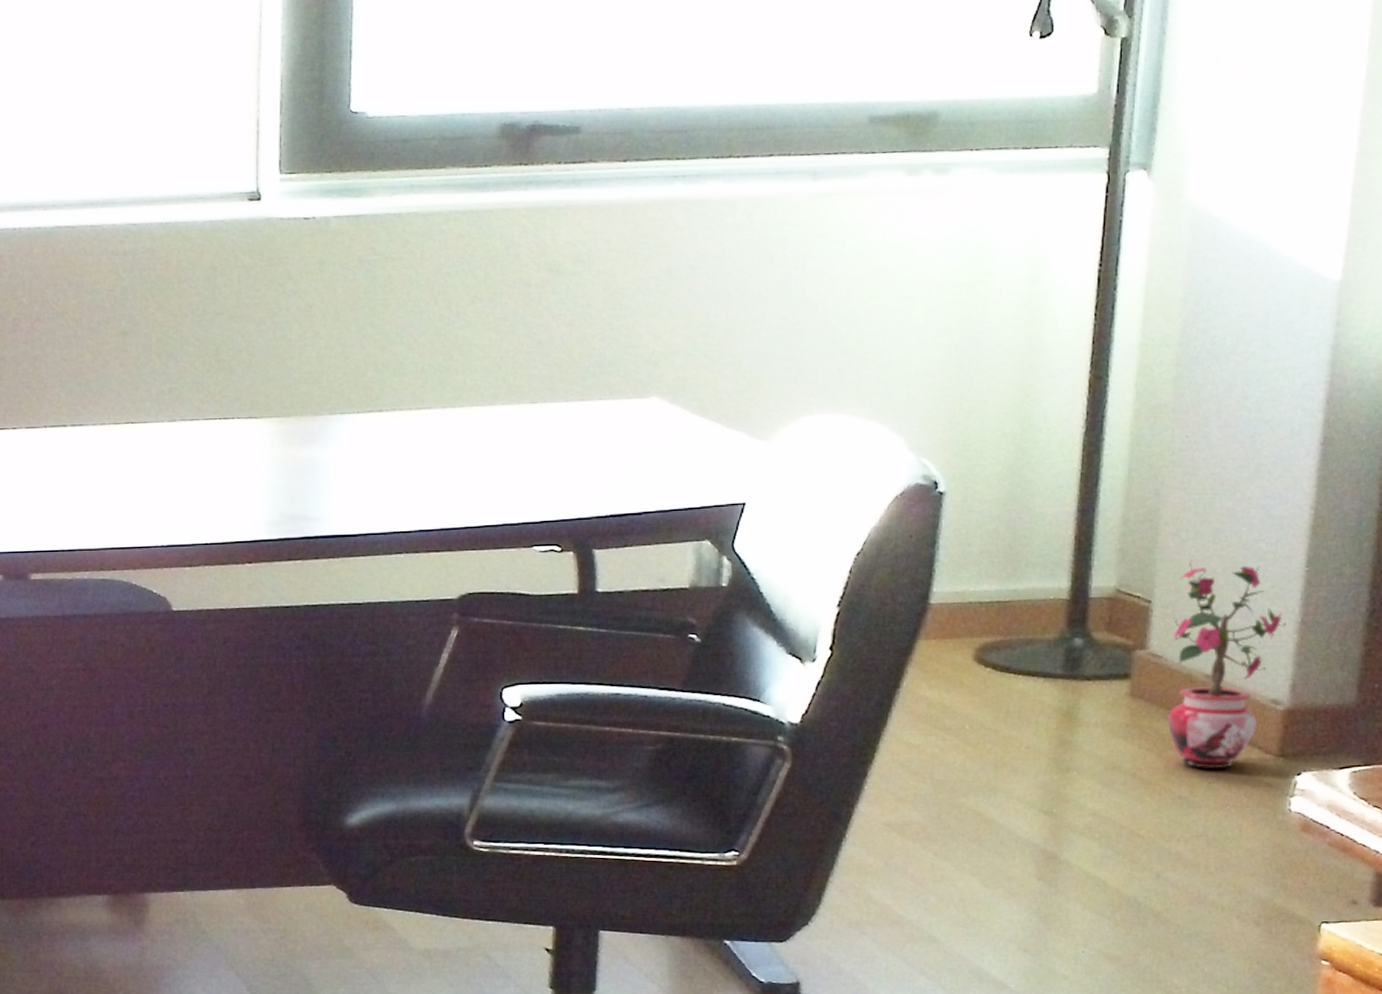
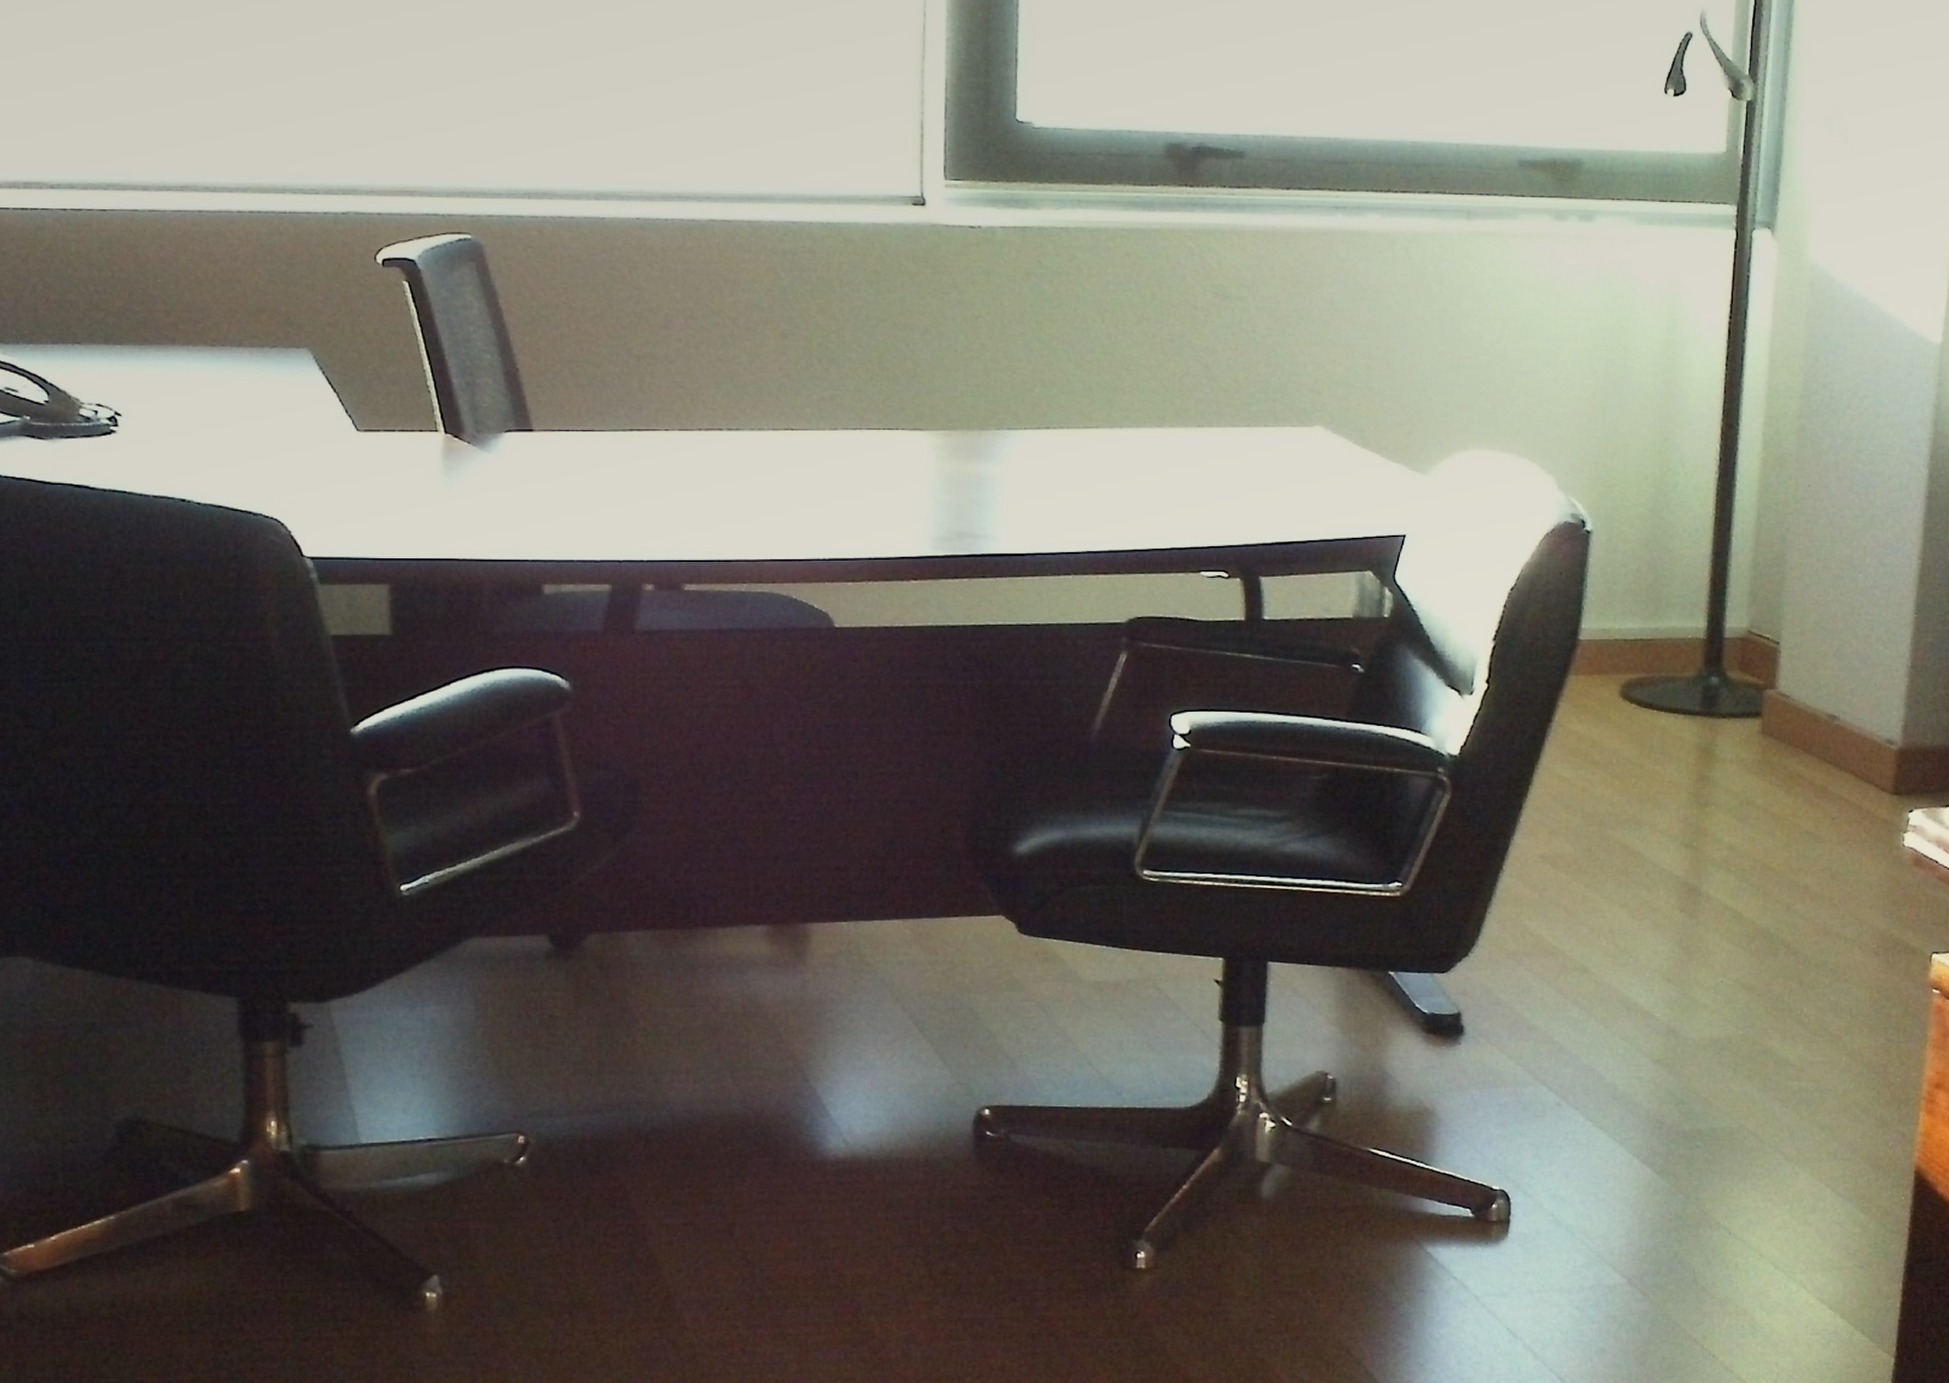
potted plant: present [1167,562,1286,768] -> none [1794,606,1898,805]

